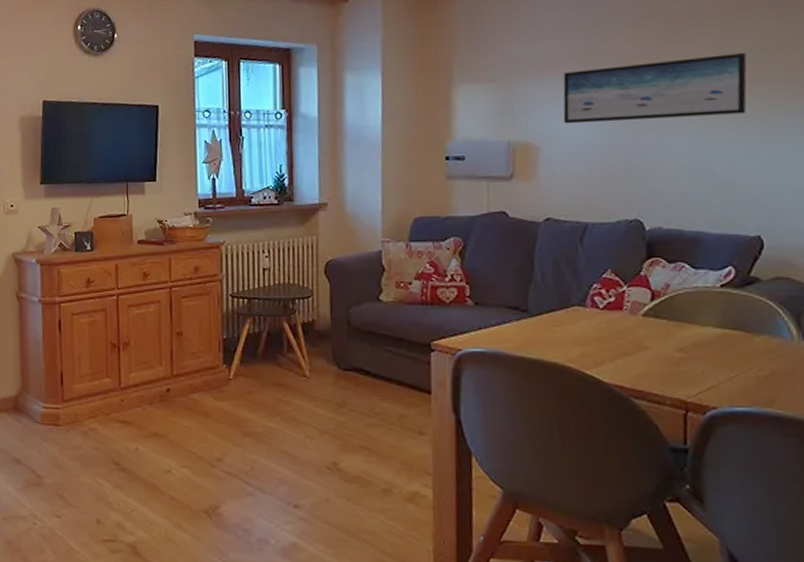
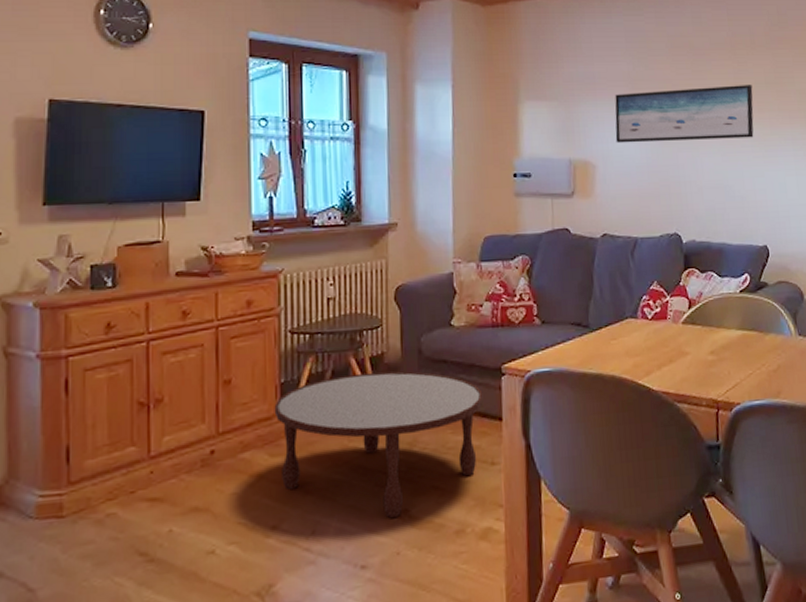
coffee table: none [218,337,412,468] -> present [274,371,483,518]

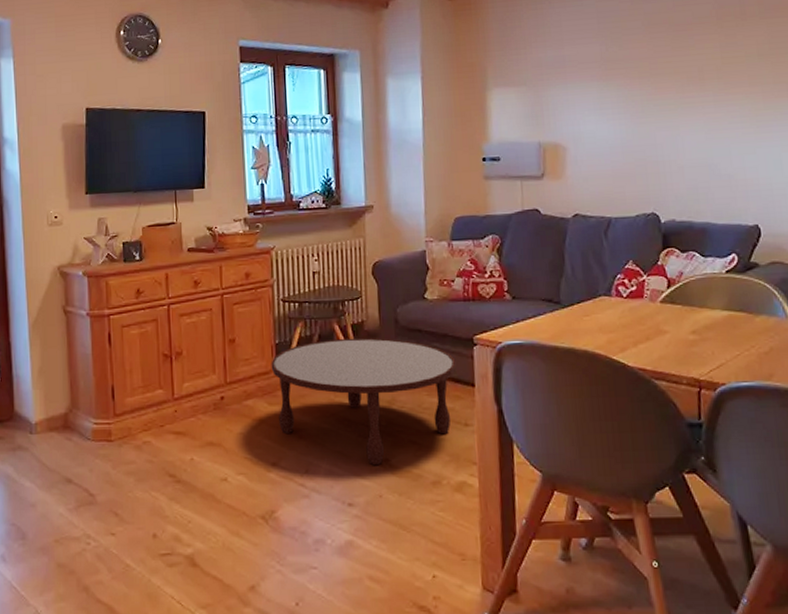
wall art: present [615,85,754,143] -> none [586,58,744,125]

